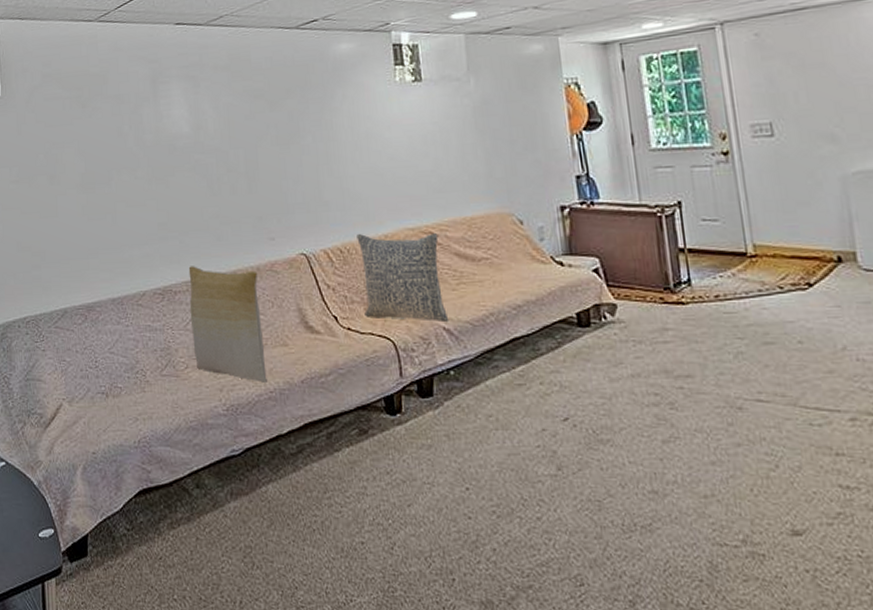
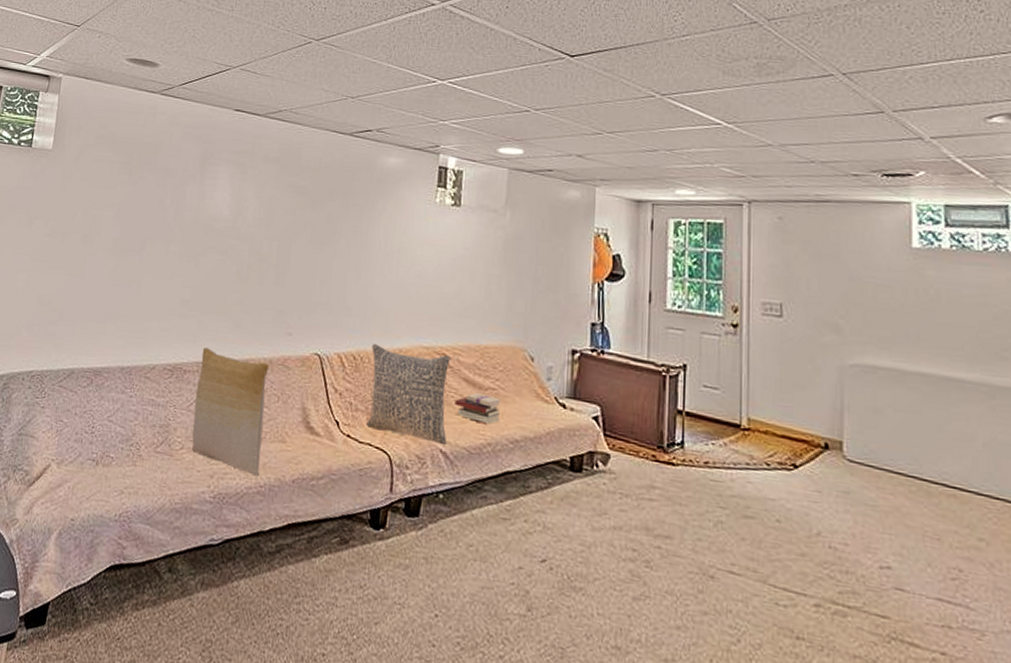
books: none [450,264,498,295] -> present [455,392,500,425]

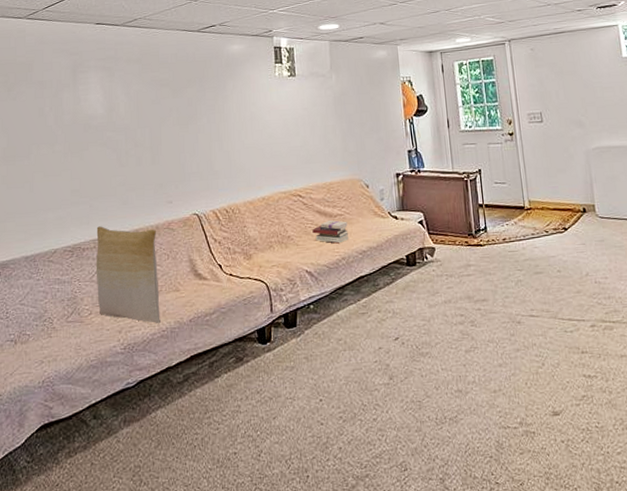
pillow: present [366,343,451,446] -> none [240,196,311,267]

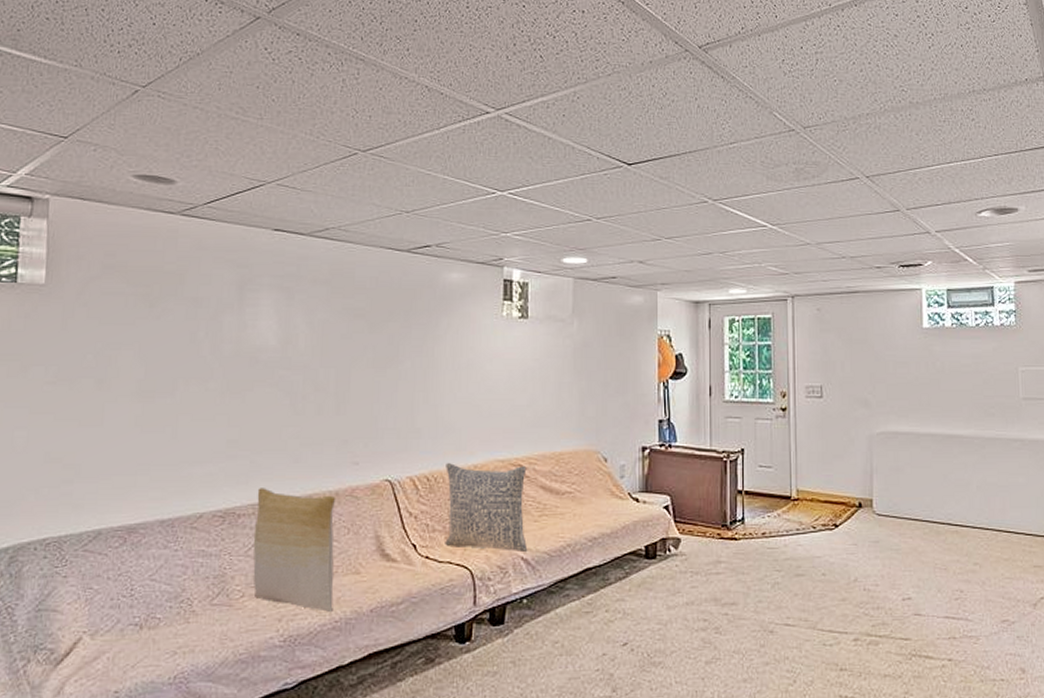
pillow: none [240,196,311,267] -> present [445,462,528,553]
books: present [312,219,349,244] -> none [533,497,577,527]

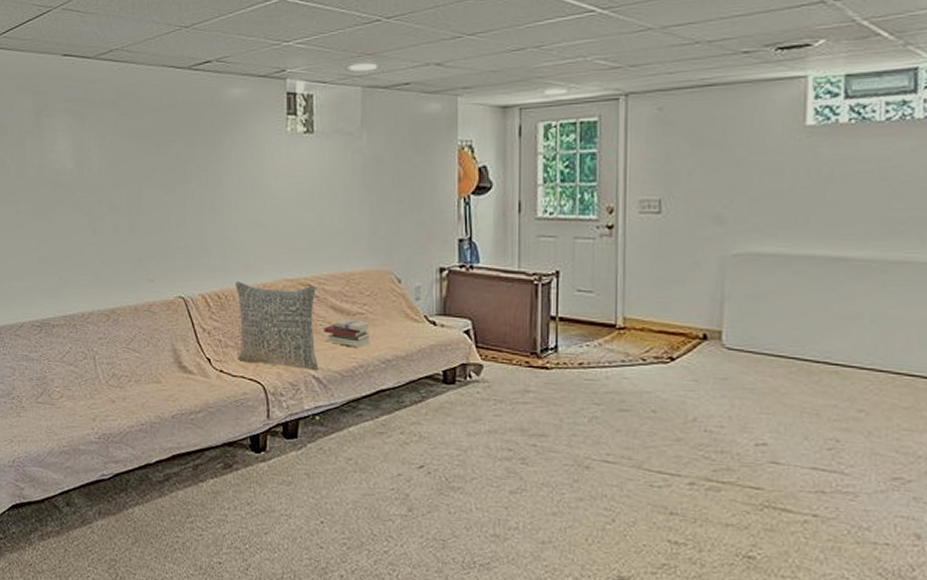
pillow: present [253,488,336,613] -> none [66,301,139,417]
books: none [533,497,577,527] -> present [324,318,369,348]

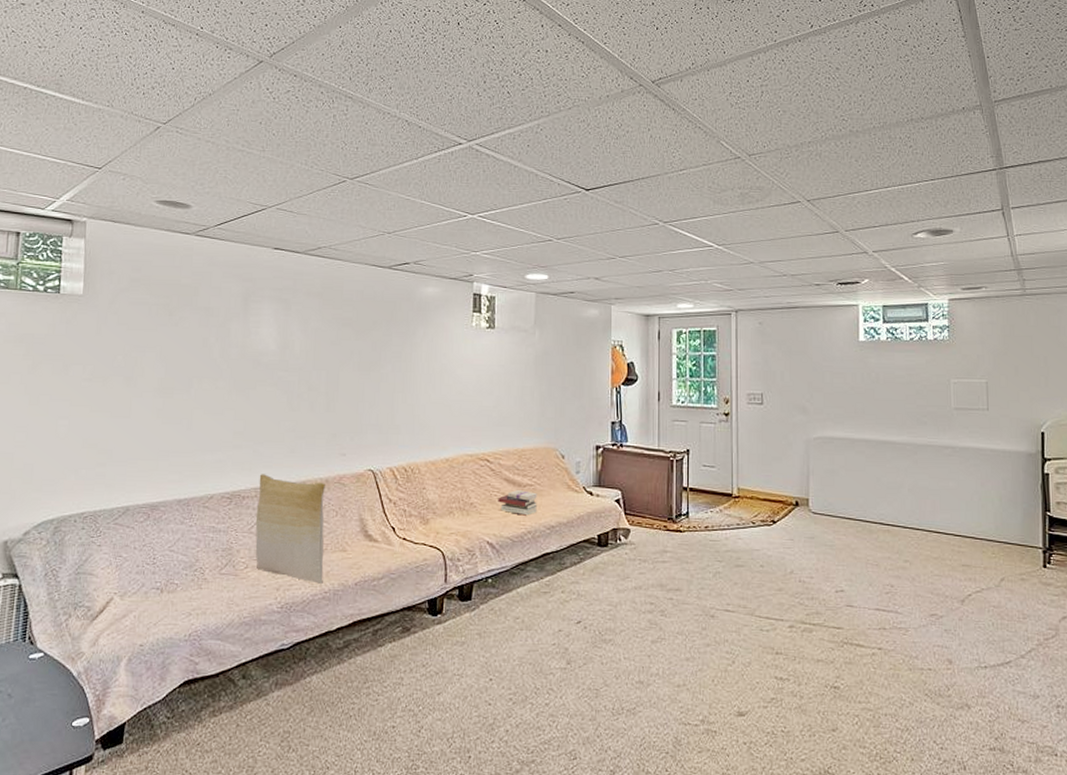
pillow: none [66,301,139,417] -> present [255,474,326,585]
pillow: present [235,280,319,372] -> none [420,455,493,538]

